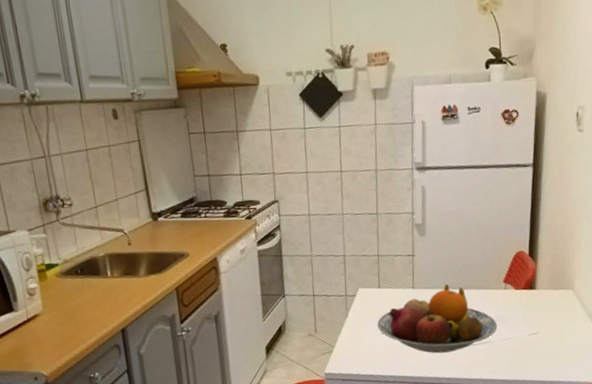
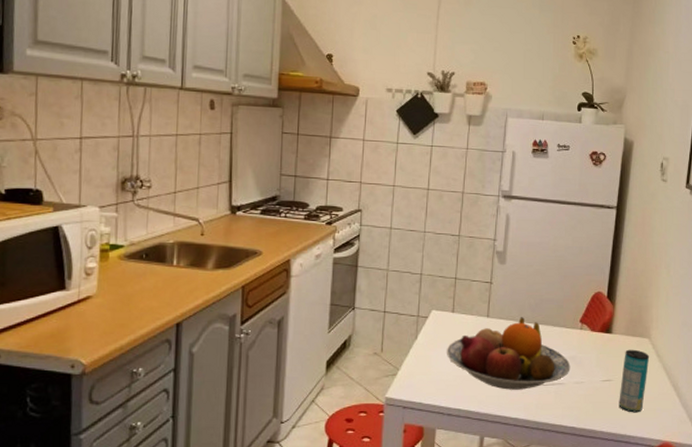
beverage can: none [546,301,574,361] -> present [619,349,650,413]

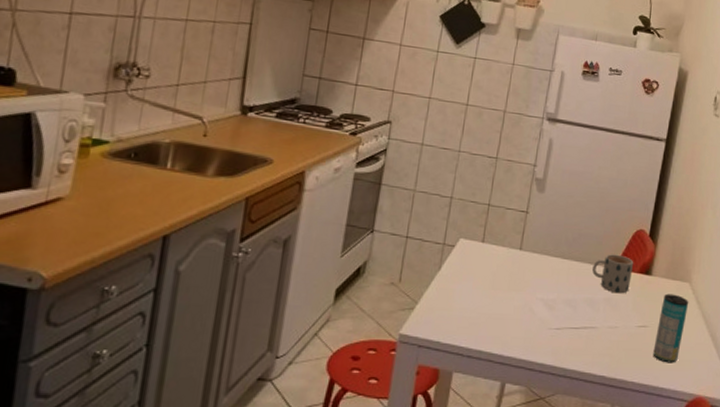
fruit bowl: present [447,317,571,390] -> none [472,252,605,332]
mug: none [556,316,595,352] -> present [592,254,634,294]

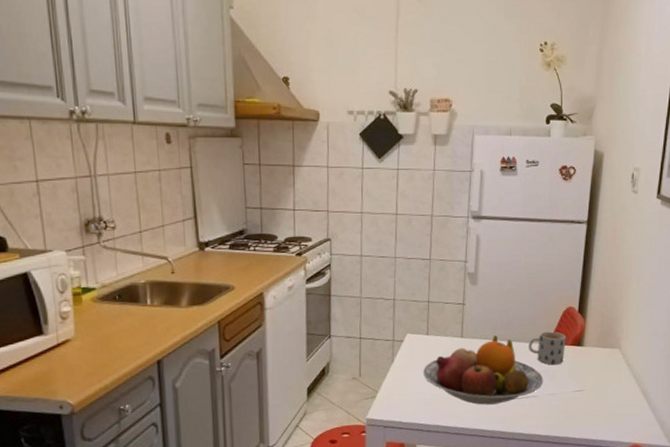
fruit bowl: none [472,252,605,332] -> present [423,335,544,405]
beverage can: present [653,293,689,363] -> none [590,360,620,419]

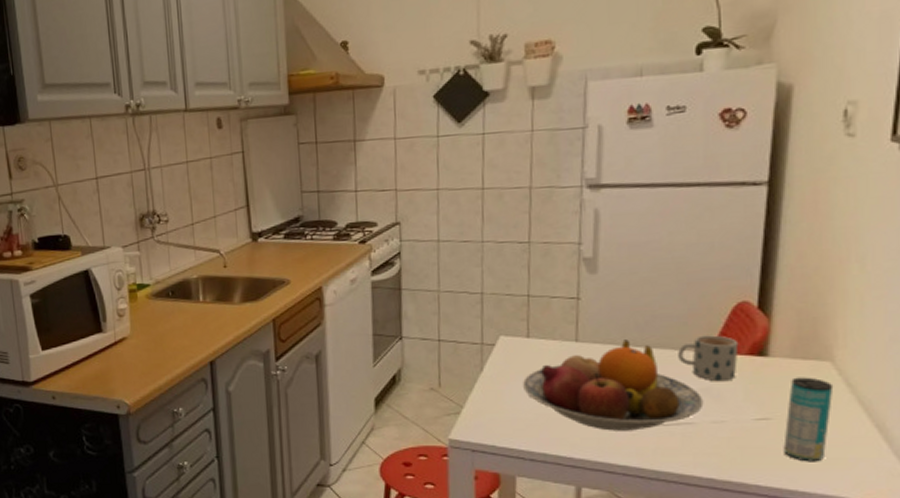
beverage can: none [590,360,620,419] -> present [783,377,834,462]

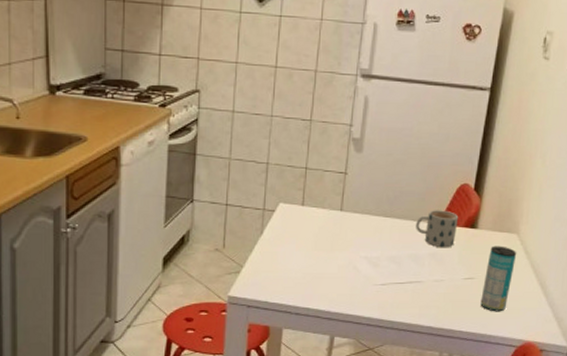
fruit bowl: present [523,339,704,431] -> none [295,211,430,288]

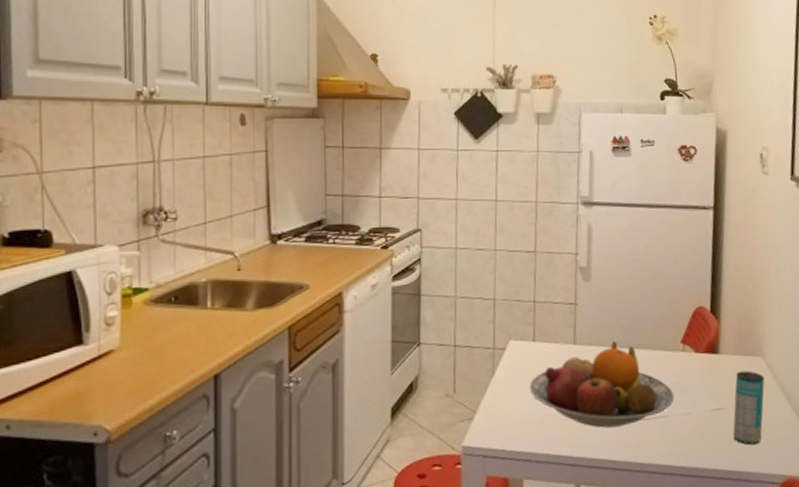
fruit bowl: none [295,211,430,288] -> present [530,341,675,428]
mug: present [416,210,459,248] -> none [654,336,698,378]

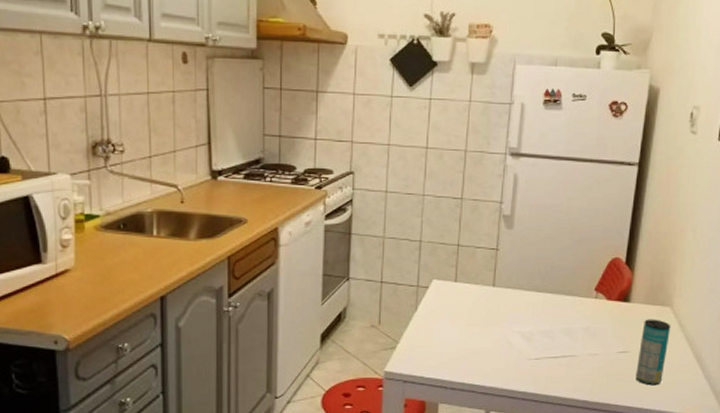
fruit bowl: present [530,341,675,428] -> none [449,286,584,363]

